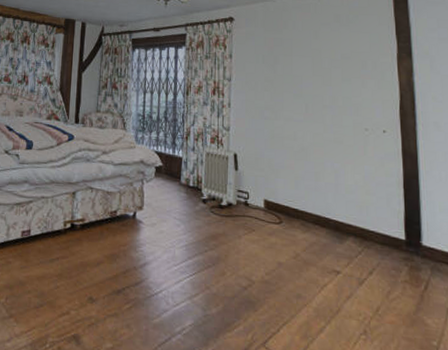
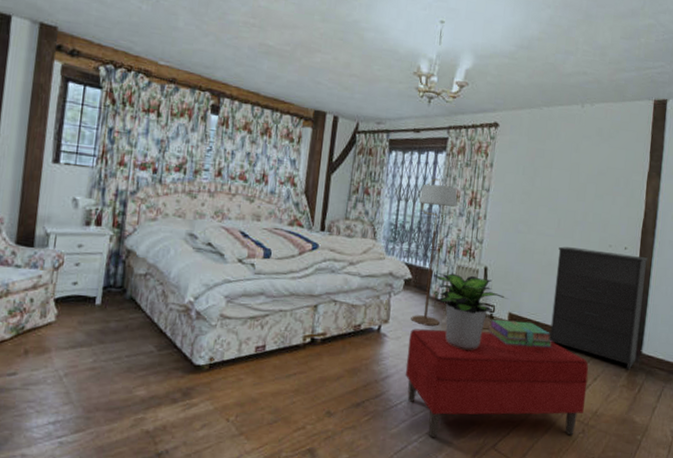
floor lamp: none [163,71,201,213] -> present [411,178,458,326]
bench: none [163,215,363,337] -> present [405,328,589,438]
potted plant: none [183,160,262,237] -> present [434,273,509,349]
stack of books: none [244,206,316,237] -> present [488,319,552,348]
dresser: none [310,131,416,264] -> present [549,246,648,370]

